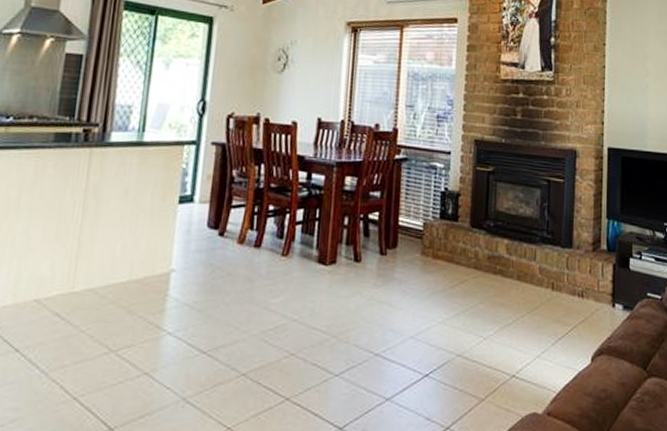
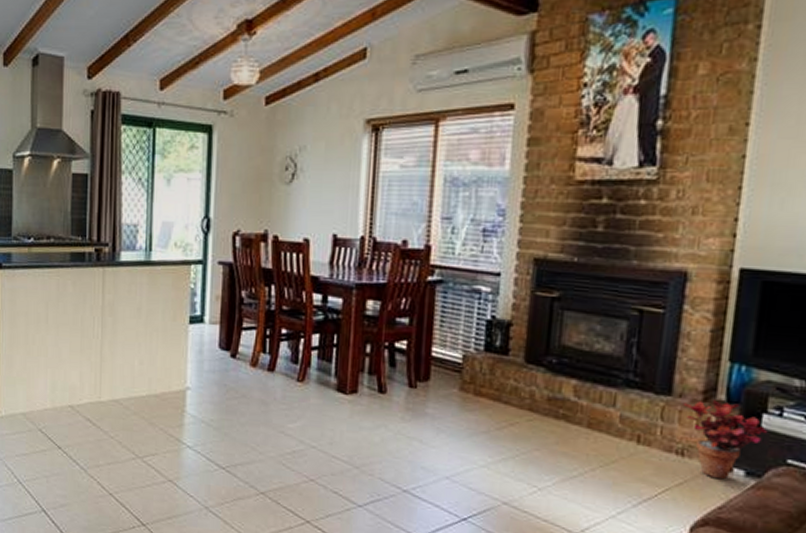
potted plant: none [580,250,633,314] -> present [682,400,767,480]

